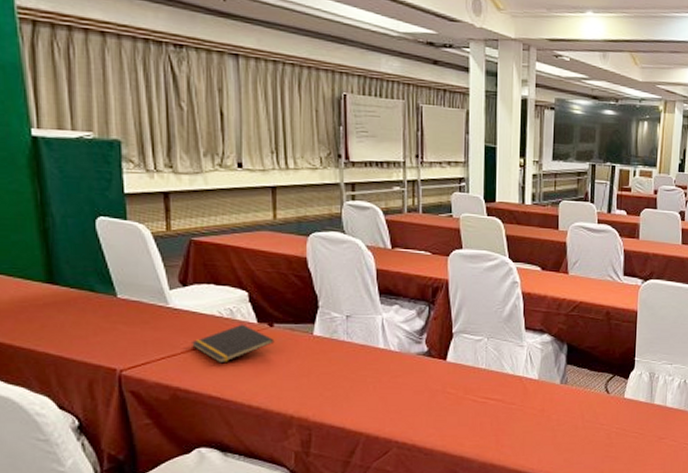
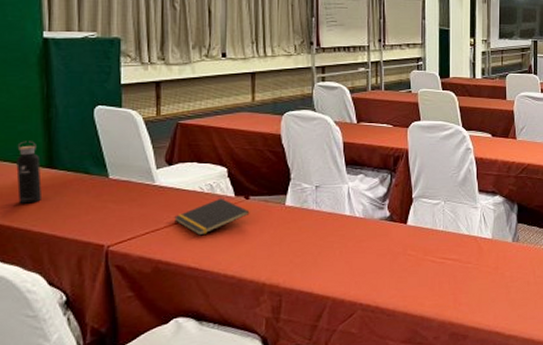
water bottle: none [13,252,45,321] -> present [16,141,43,204]

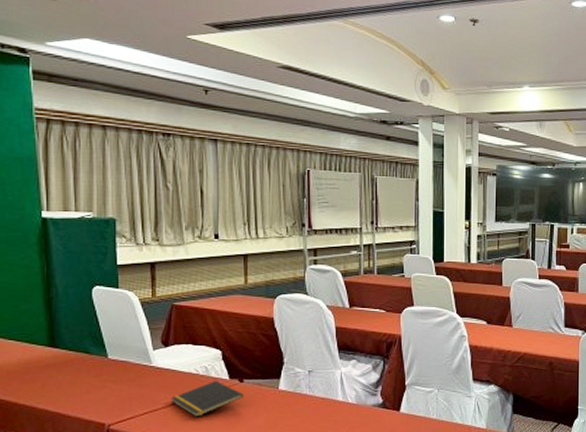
water bottle: present [16,141,43,204] -> none [21,320,46,382]

